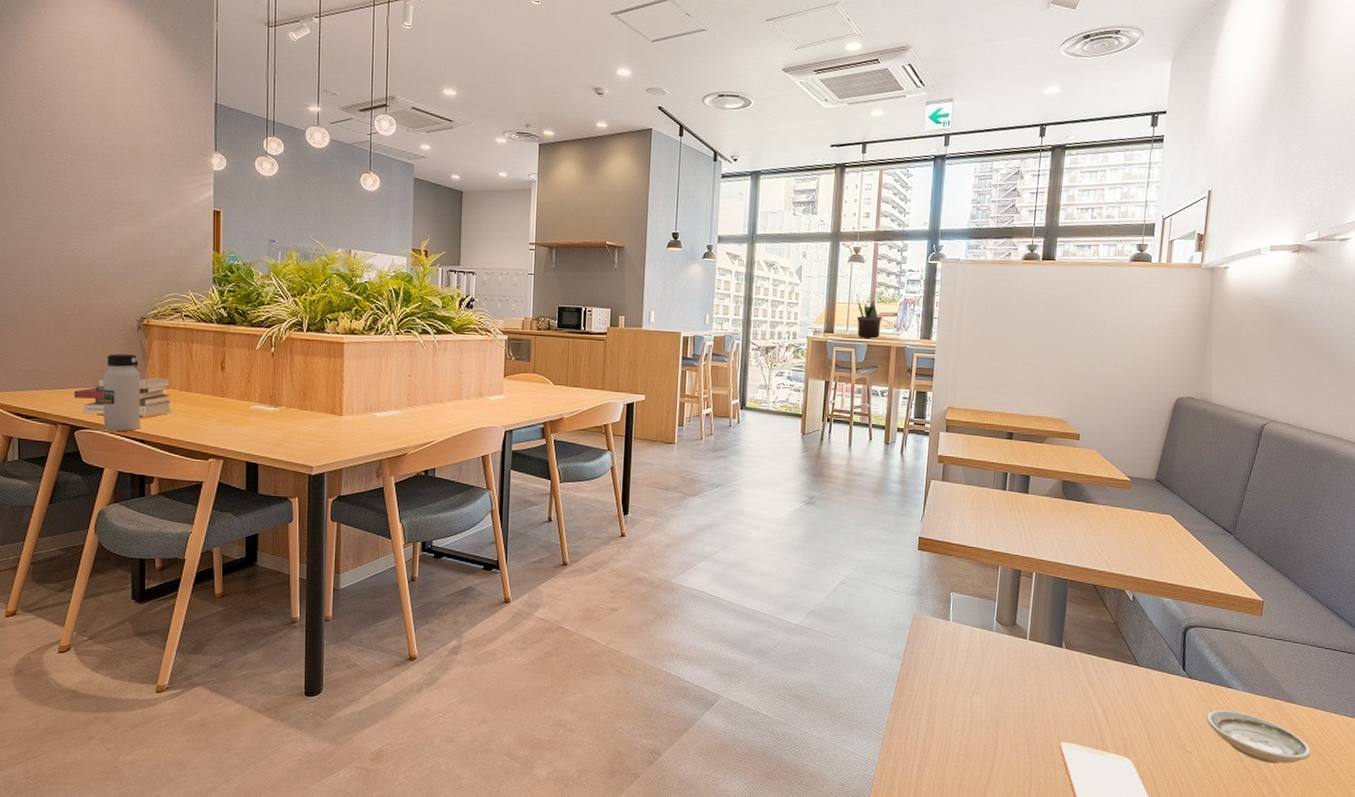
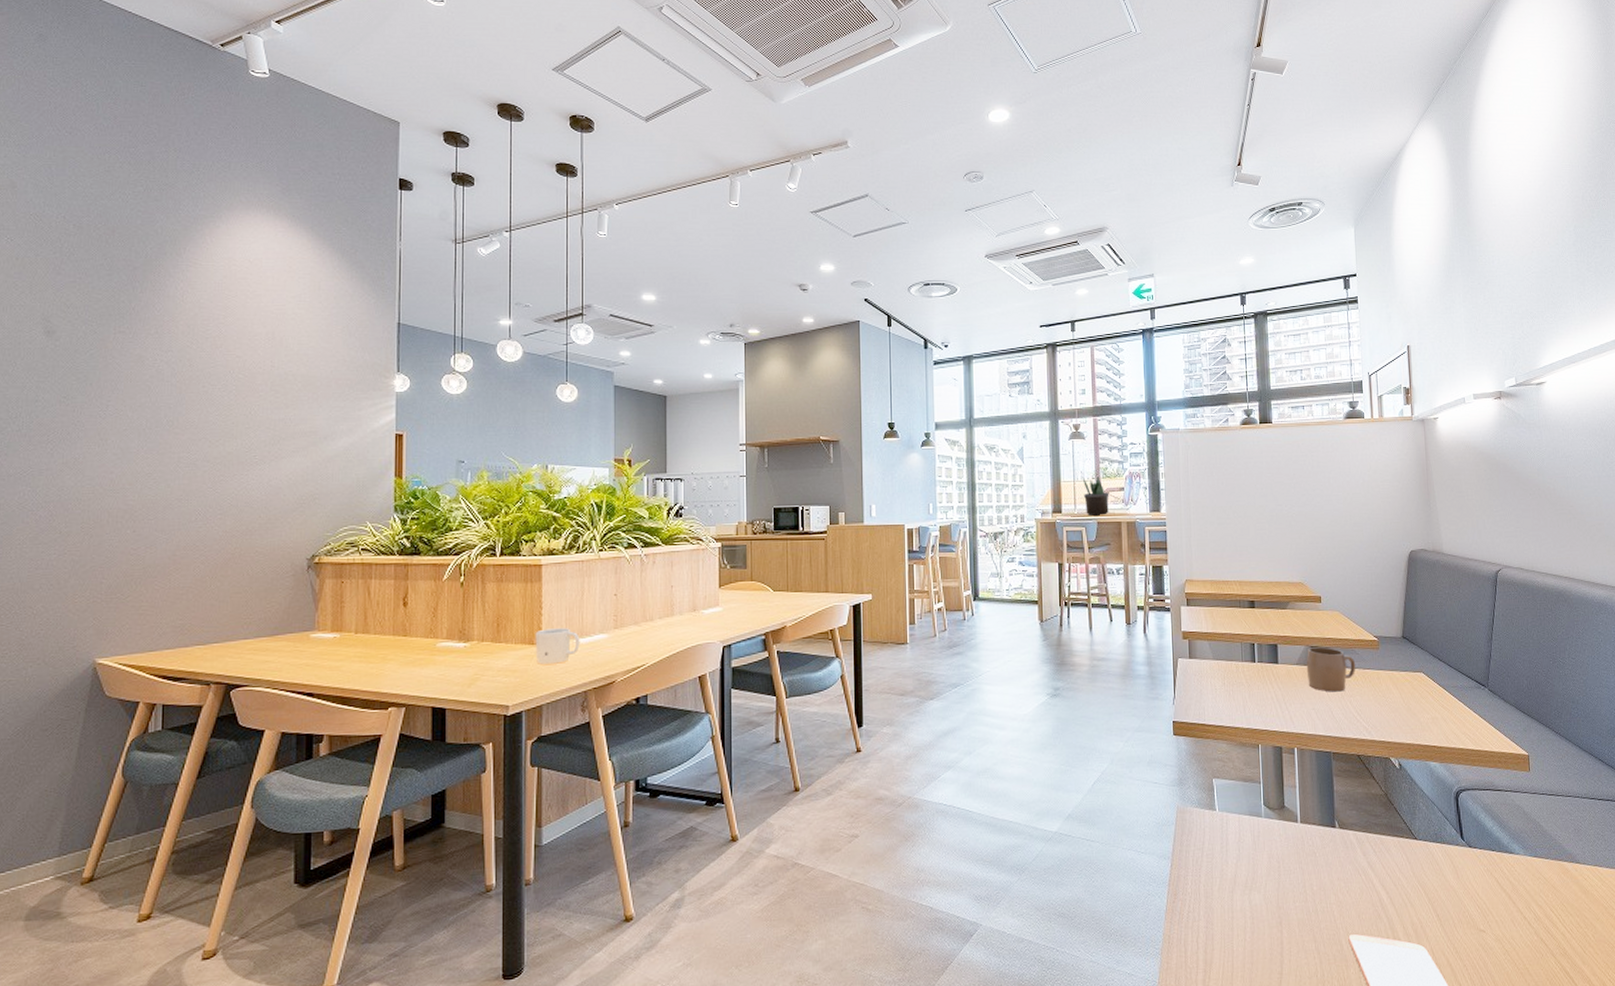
books: present [74,377,172,419] -> none [231,620,346,670]
water bottle: present [103,353,140,432] -> none [265,597,310,687]
mug: none [336,401,377,434] -> present [535,628,580,666]
mug: none [1055,481,1105,525] -> present [1306,647,1356,692]
saucer: present [1206,709,1312,764] -> none [1492,878,1605,934]

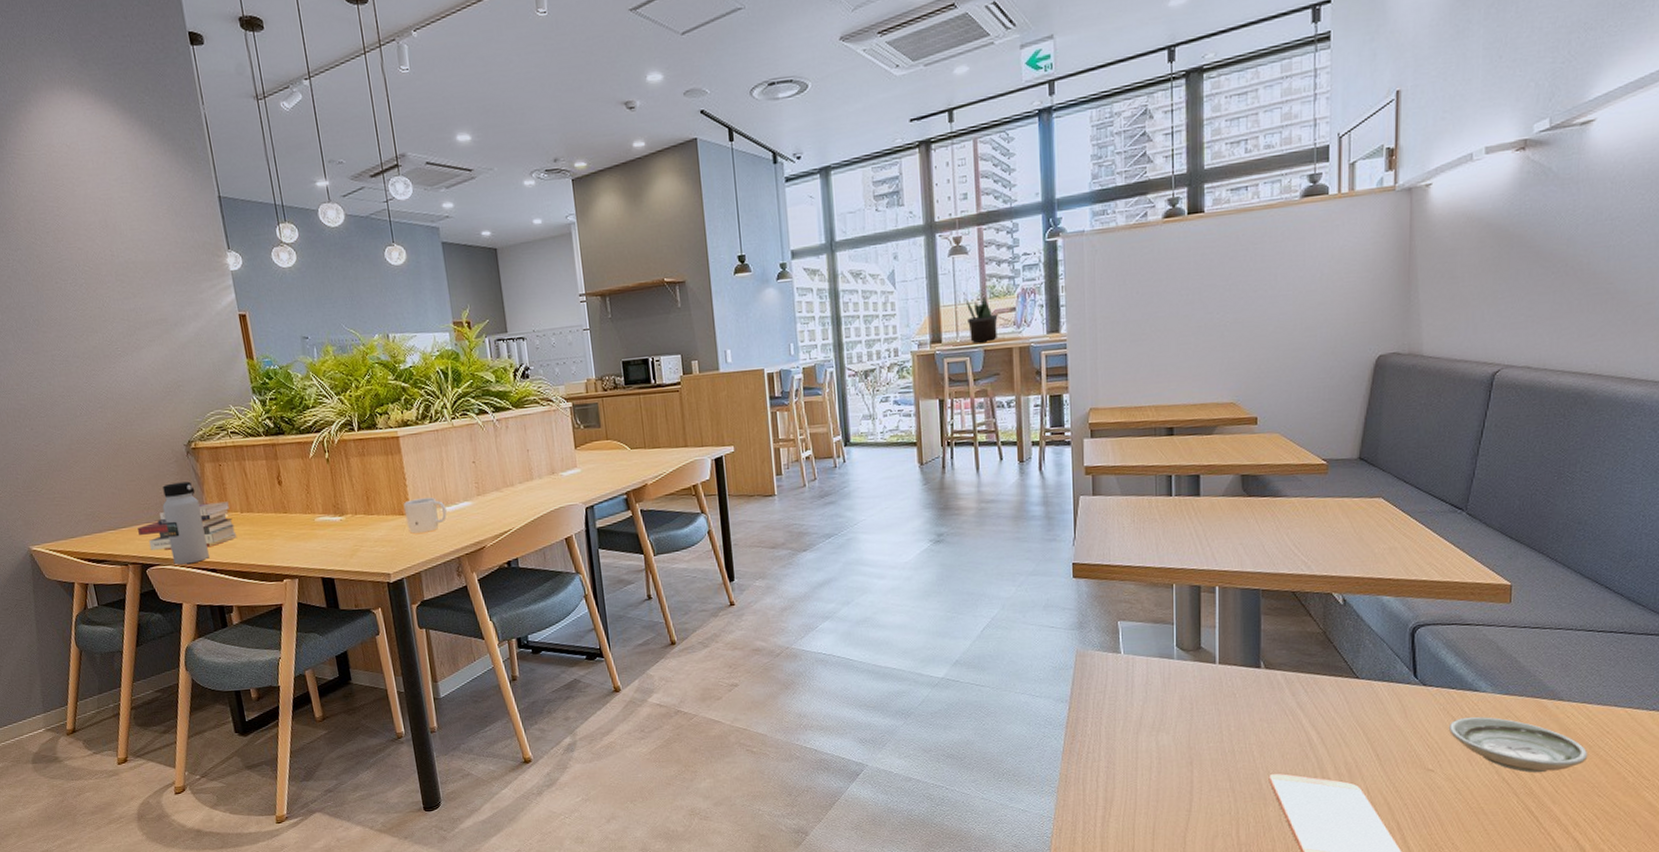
books: none [231,620,346,670] -> present [137,501,237,550]
water bottle: none [265,597,310,687] -> present [162,481,210,565]
mug: present [1306,647,1356,692] -> none [1234,474,1297,525]
saucer: none [1492,878,1605,934] -> present [1448,716,1589,773]

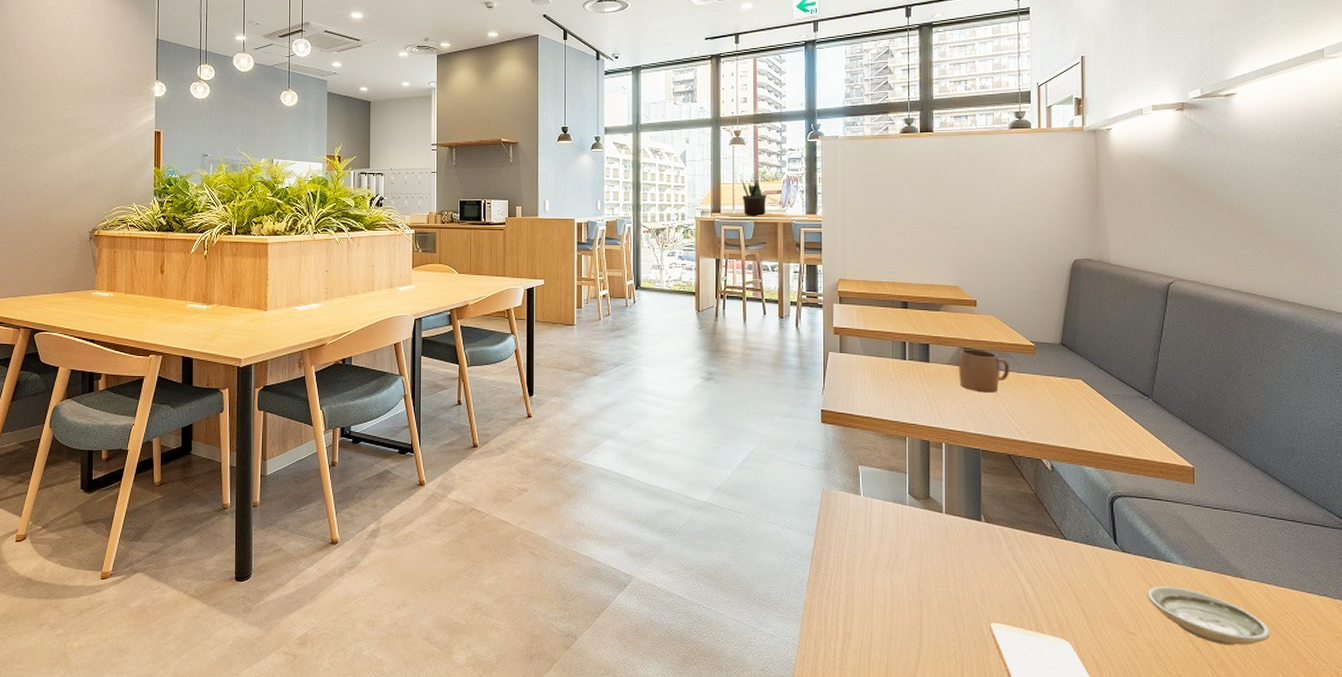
books: present [137,501,237,550] -> none [35,282,118,321]
water bottle: present [162,481,210,565] -> none [59,262,91,333]
mug: present [403,497,447,535] -> none [262,297,298,328]
mug: none [1234,474,1297,525] -> present [958,349,1010,393]

